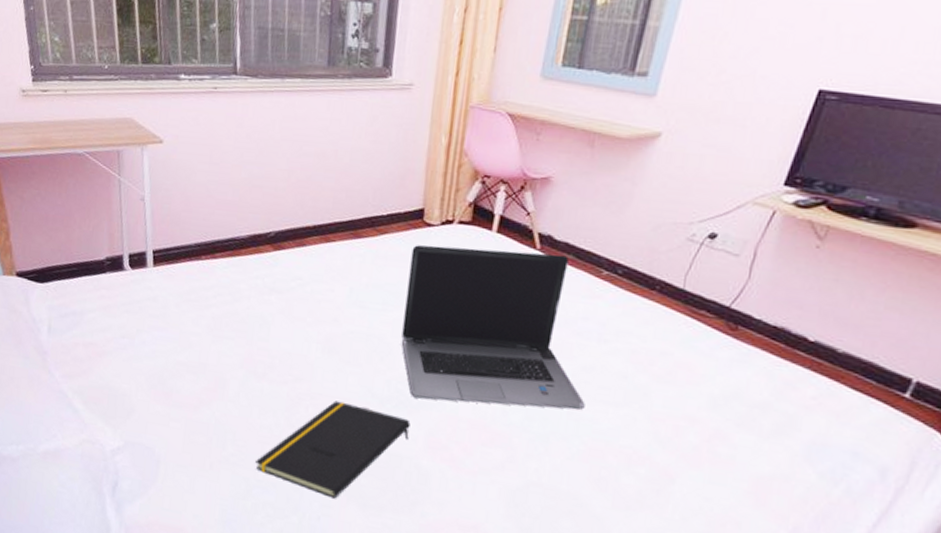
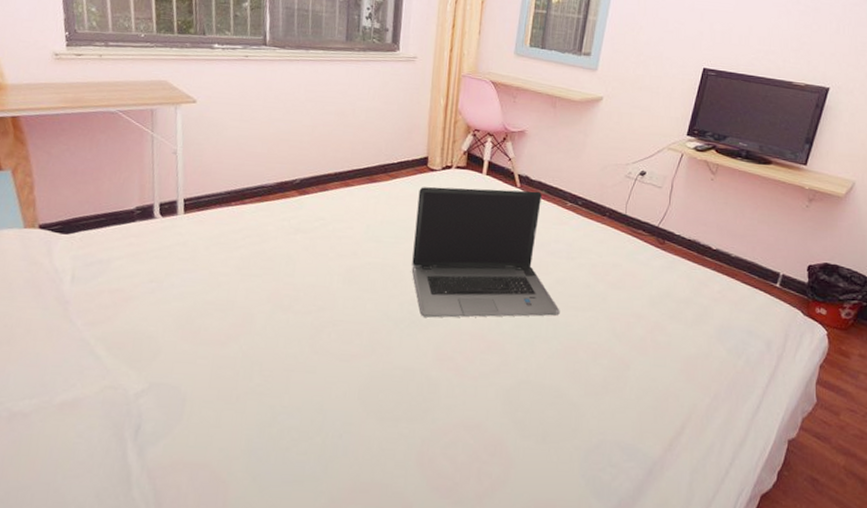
notepad: present [255,401,411,499] -> none [281,325,421,416]

